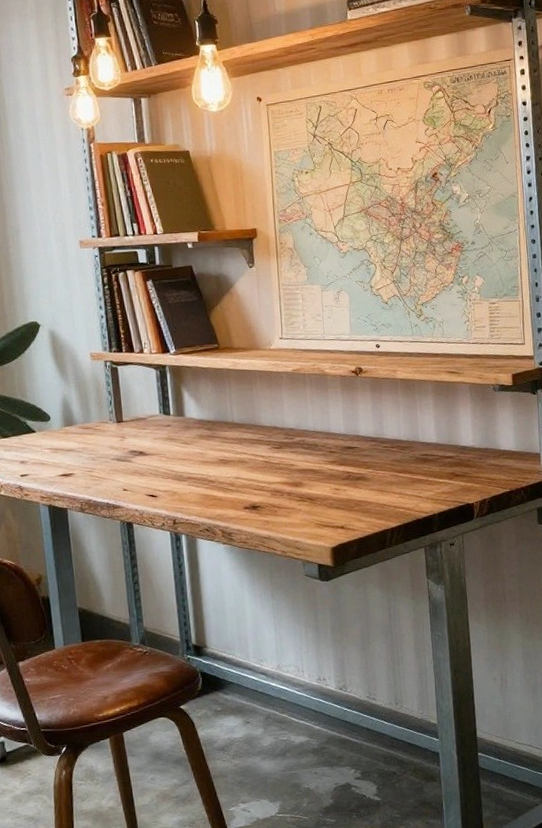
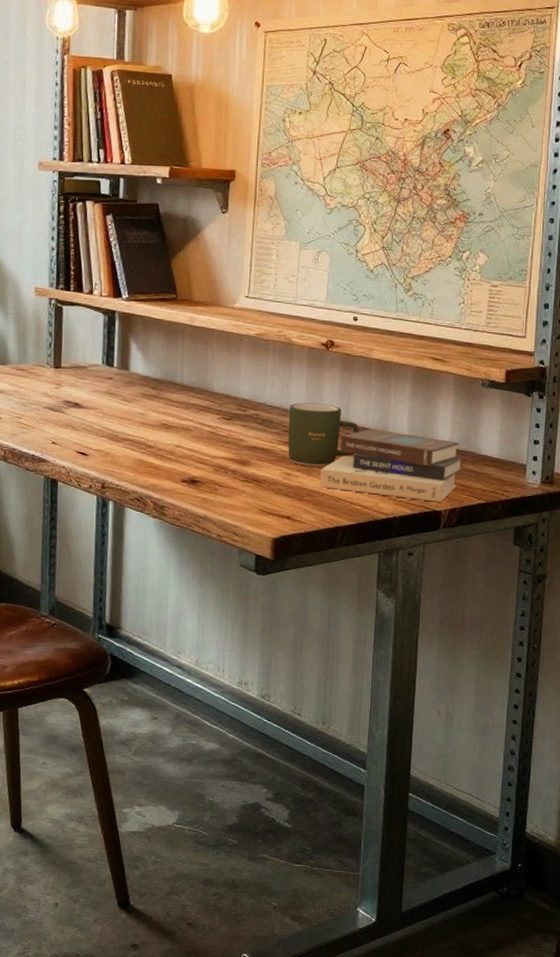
mug: none [331,423,394,480] -> present [288,403,359,467]
books: none [365,439,487,497] -> present [320,429,463,502]

